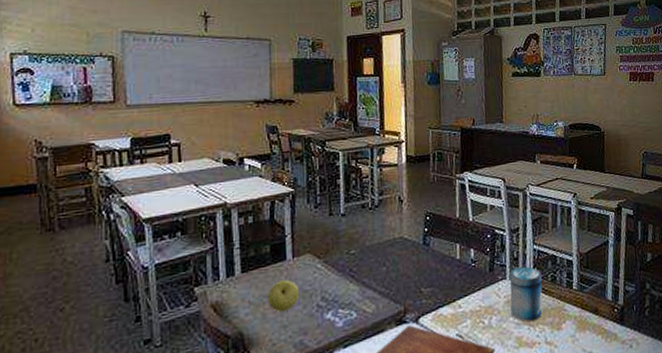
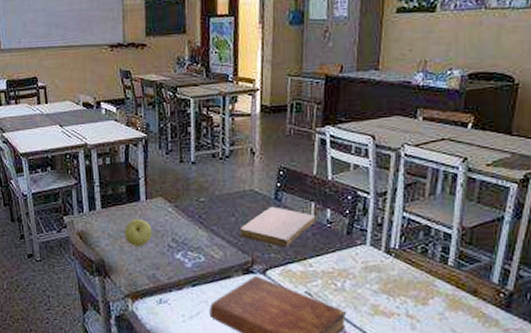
notebook: none [391,251,462,293] -> present [239,206,316,248]
beverage can: present [509,266,543,322] -> none [368,233,411,292]

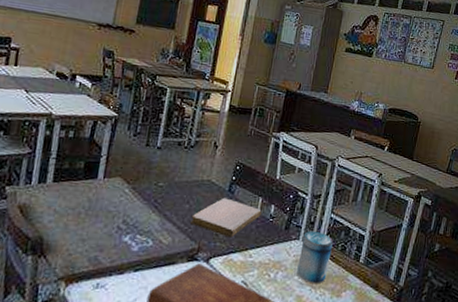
apple: present [124,219,152,246] -> none [72,197,104,226]
beverage can: none [368,233,411,292] -> present [296,230,334,284]

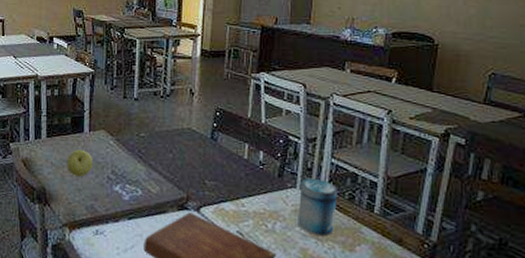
apple: none [72,197,104,226] -> present [66,149,93,177]
notebook: present [190,198,262,238] -> none [176,145,249,186]

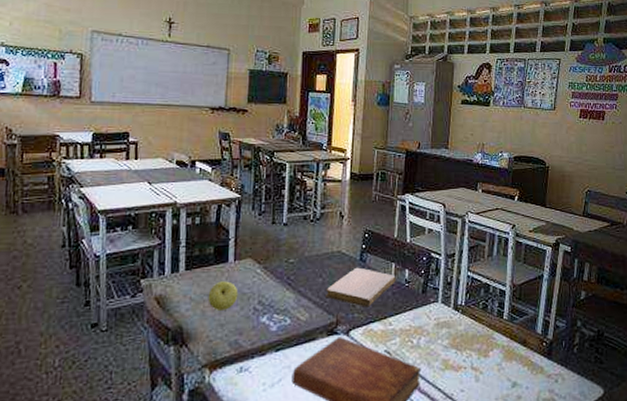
notebook: none [176,145,249,186] -> present [326,267,396,308]
beverage can: present [298,178,339,237] -> none [440,291,474,346]

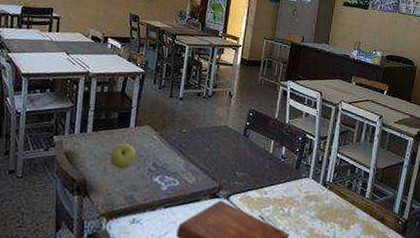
notebook: present [326,267,396,308] -> none [211,141,274,177]

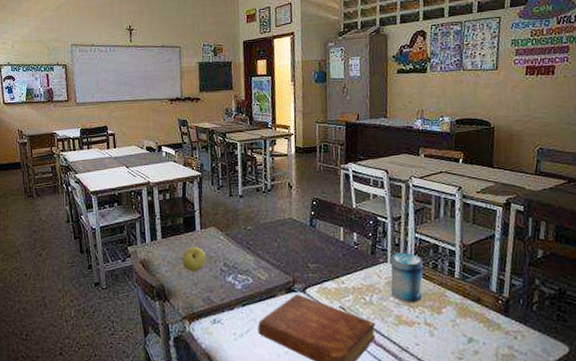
beverage can: none [308,169,341,218] -> present [390,252,424,303]

